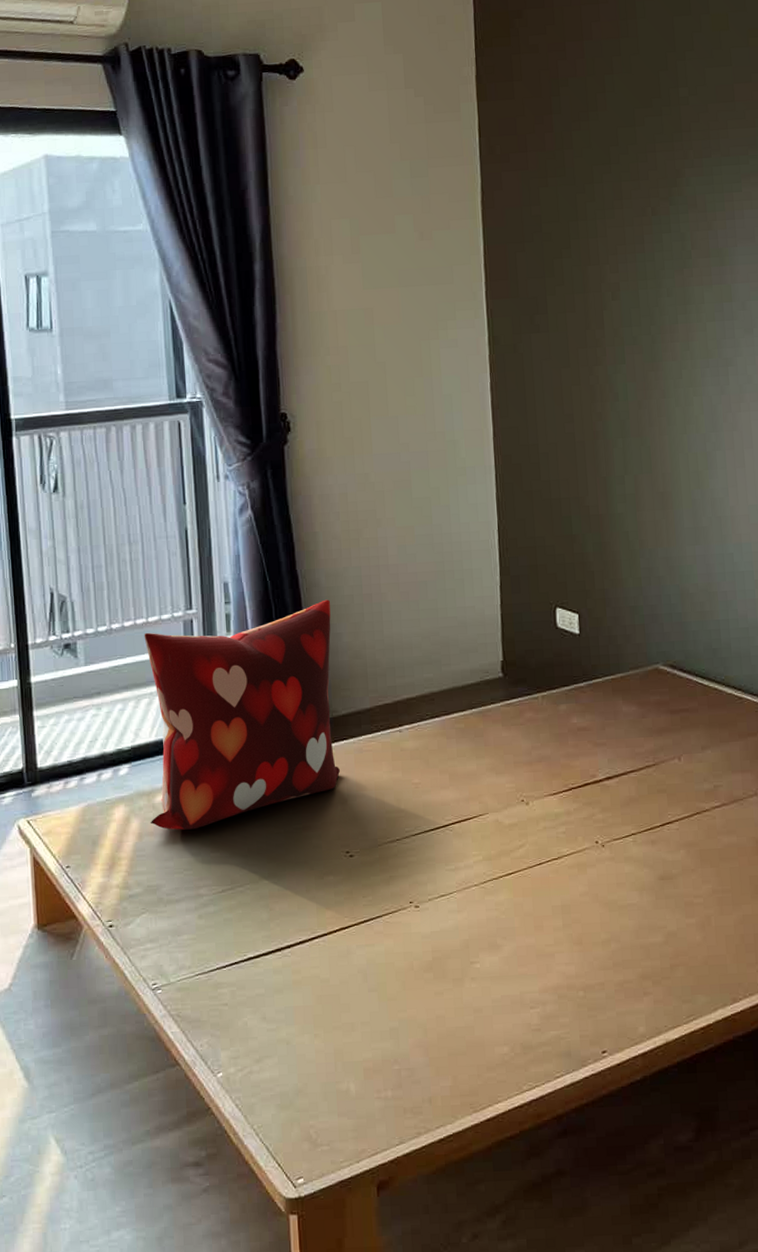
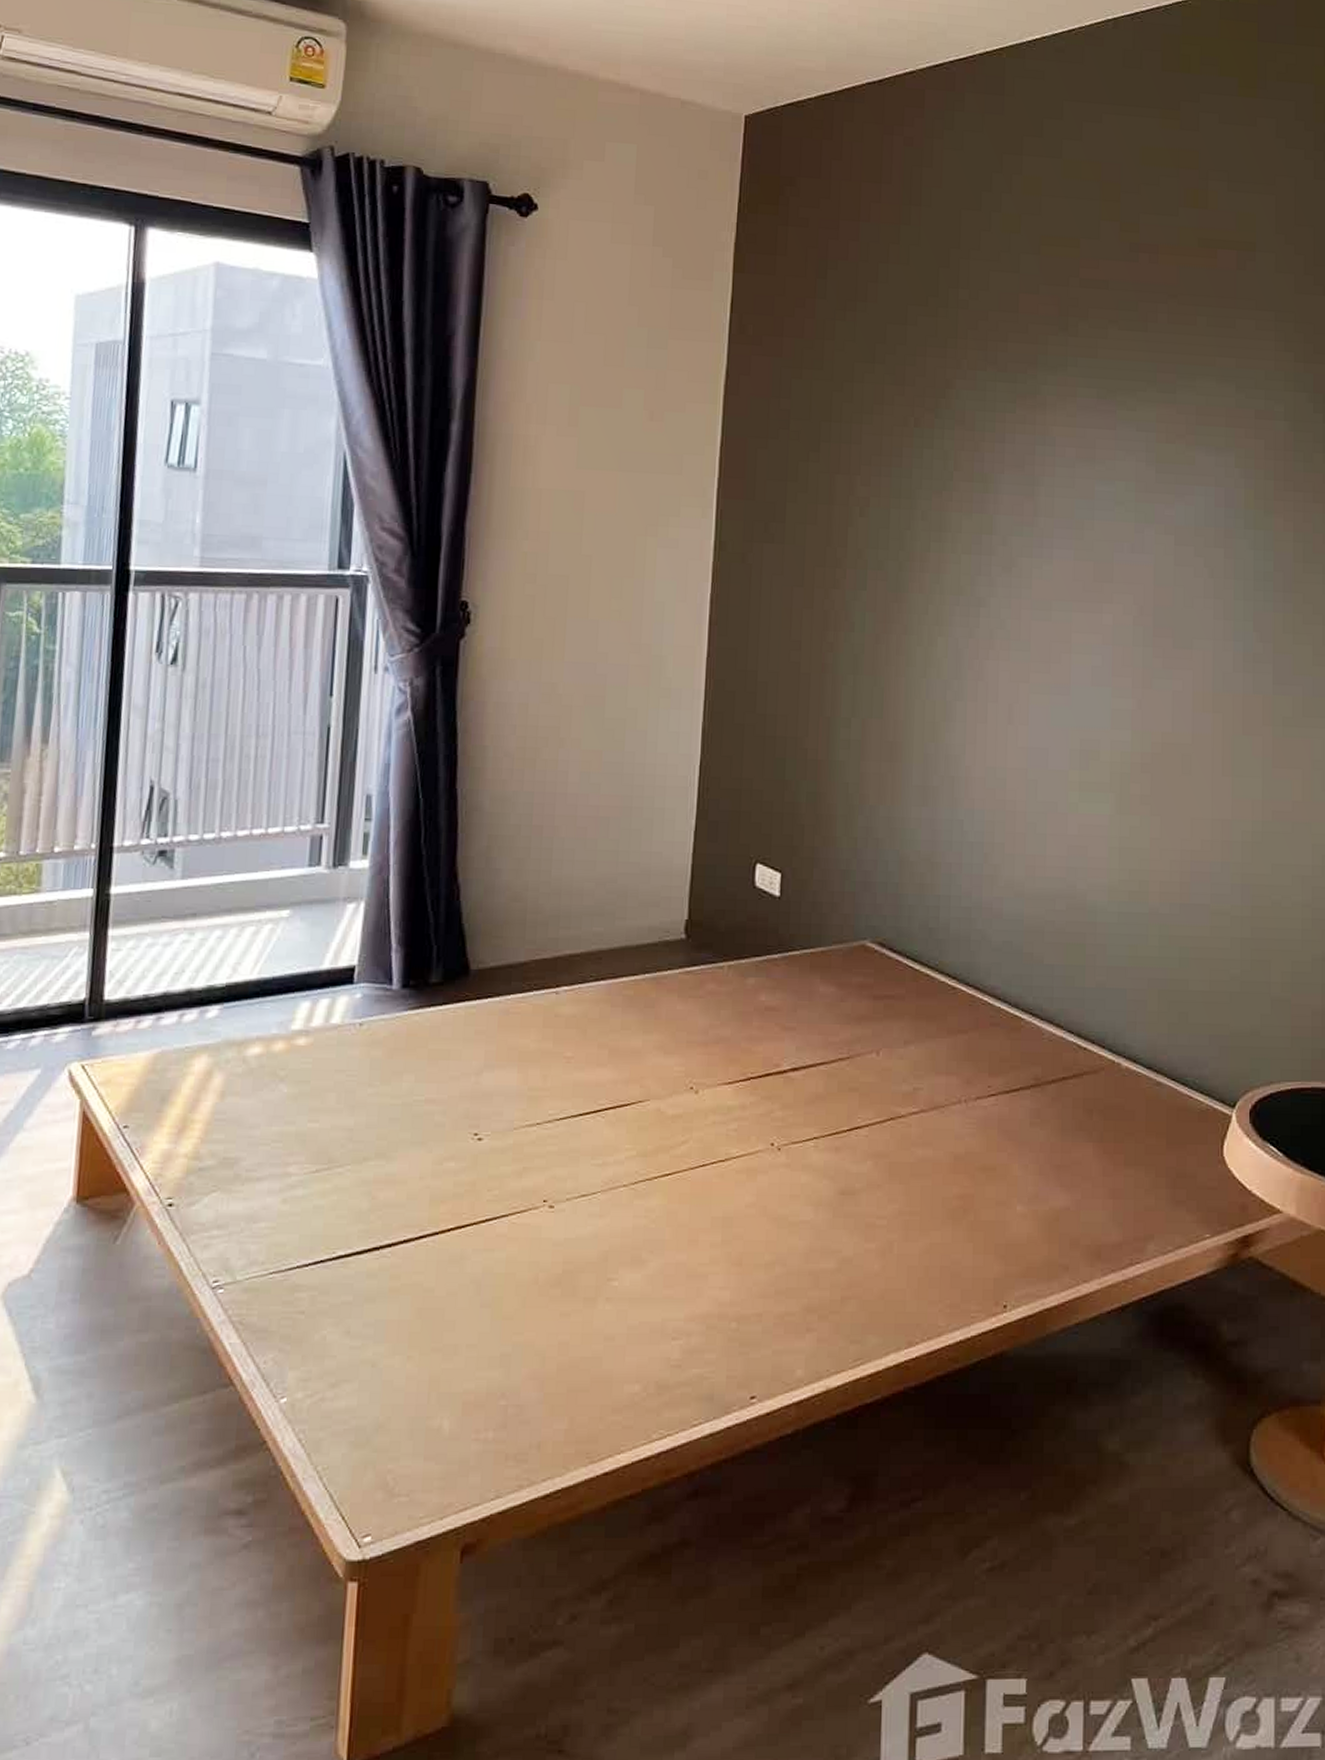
decorative pillow: present [144,599,340,830] -> none [237,827,492,1092]

